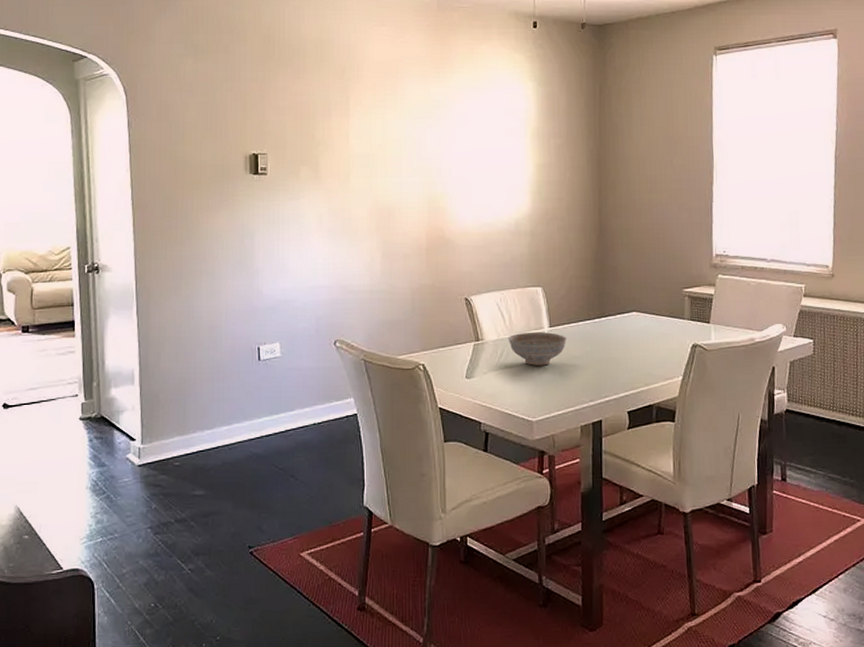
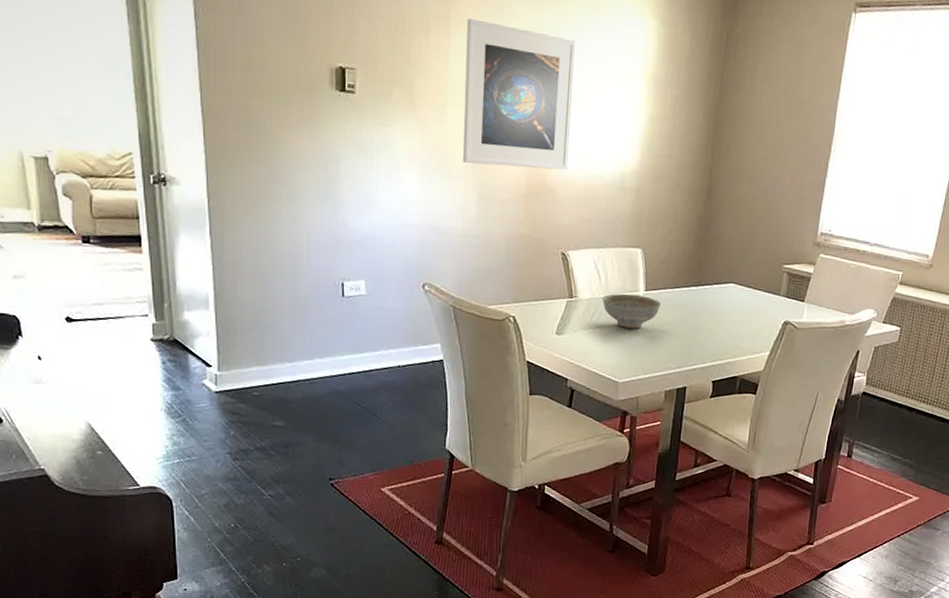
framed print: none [364,100,464,225] -> present [463,18,576,171]

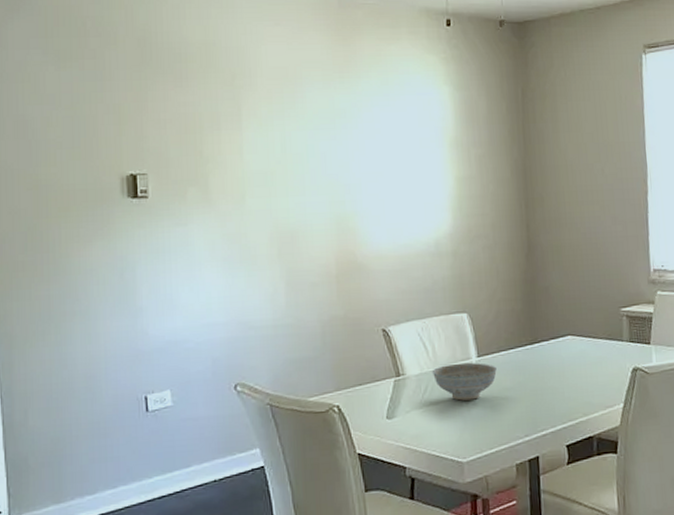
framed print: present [463,18,576,171] -> none [259,110,378,251]

